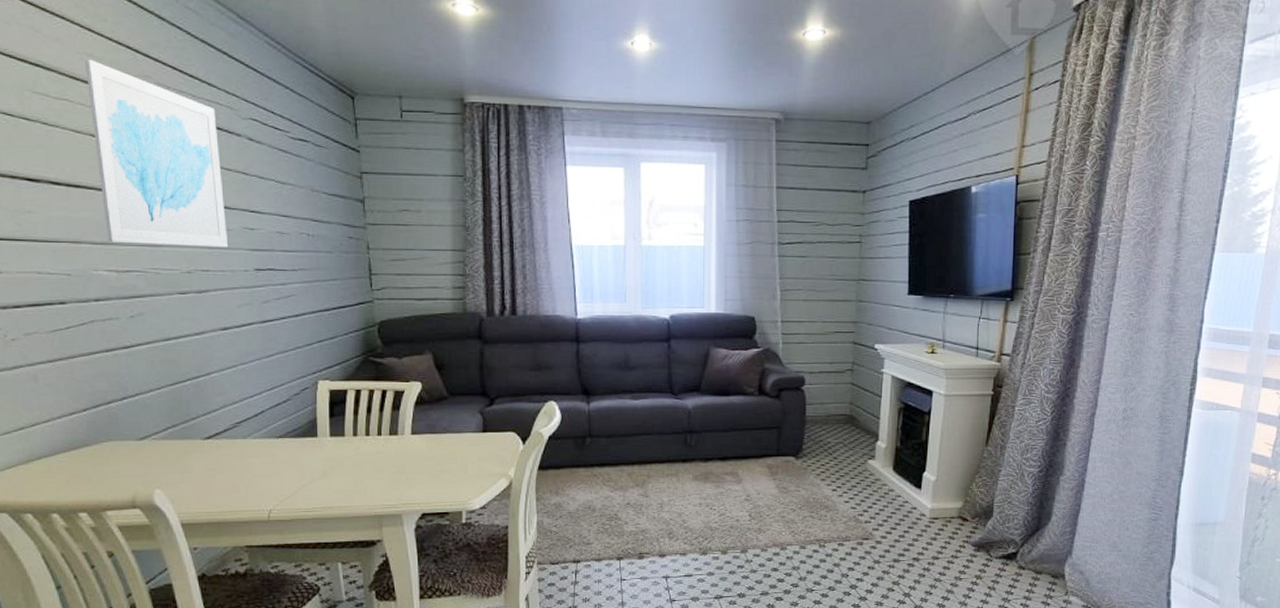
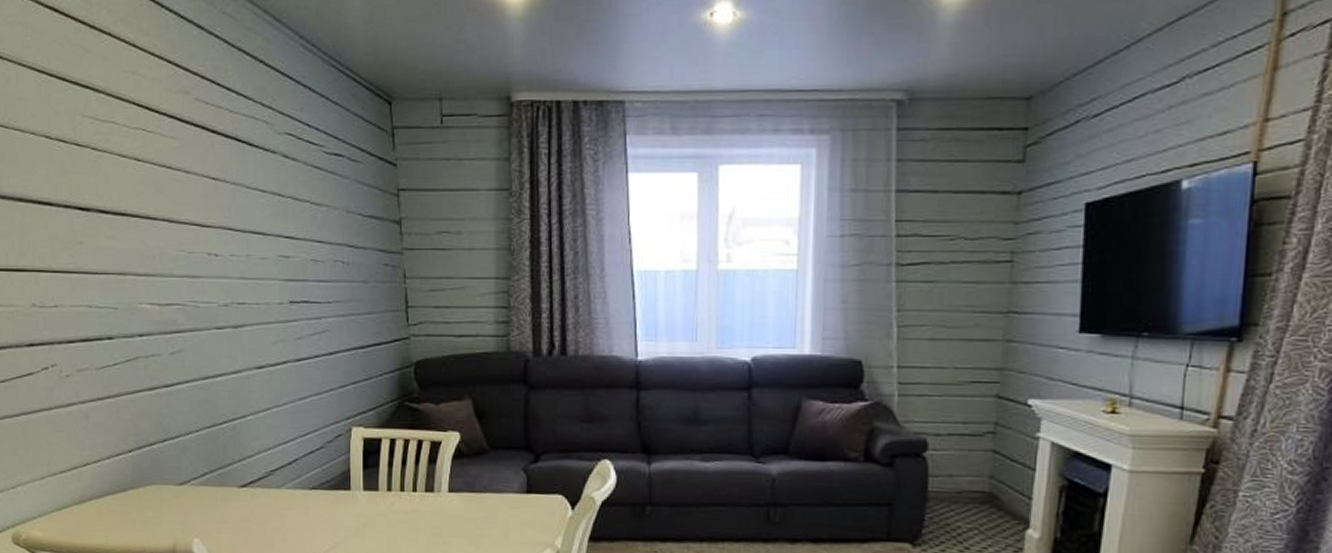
wall art: present [84,59,228,248] -> none [129,77,263,278]

